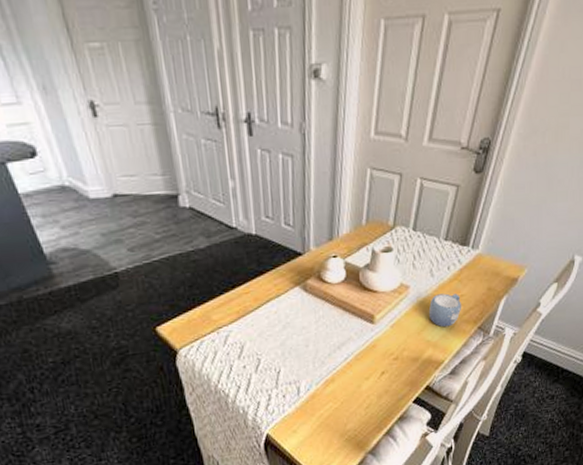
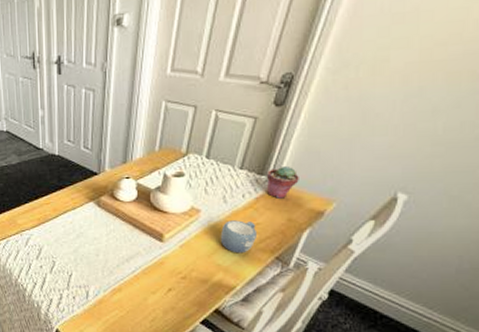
potted succulent: none [468,234,497,268] -> present [266,165,299,199]

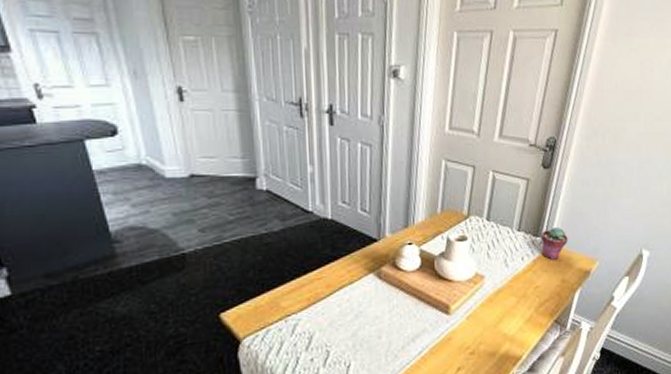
mug: present [220,220,258,254] -> none [504,284,538,320]

